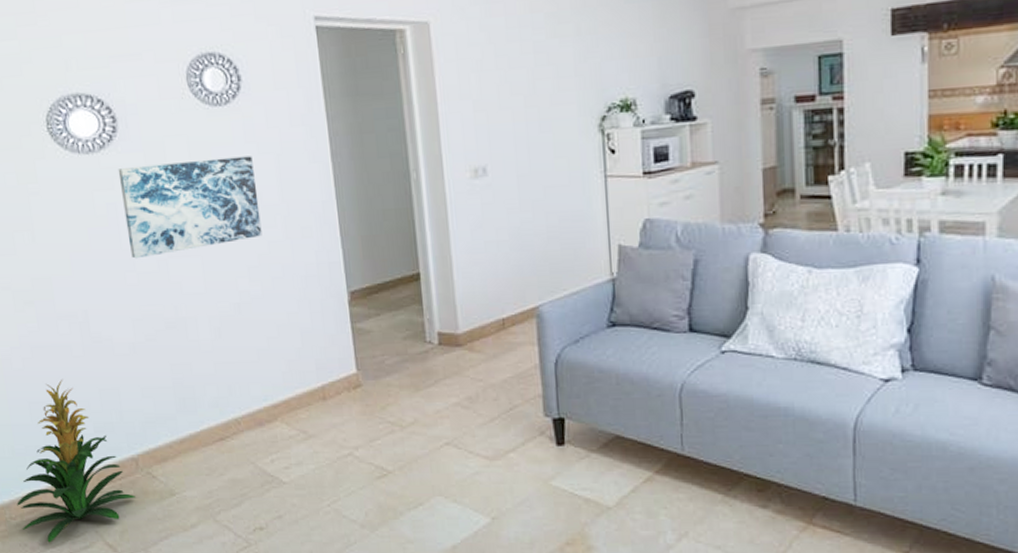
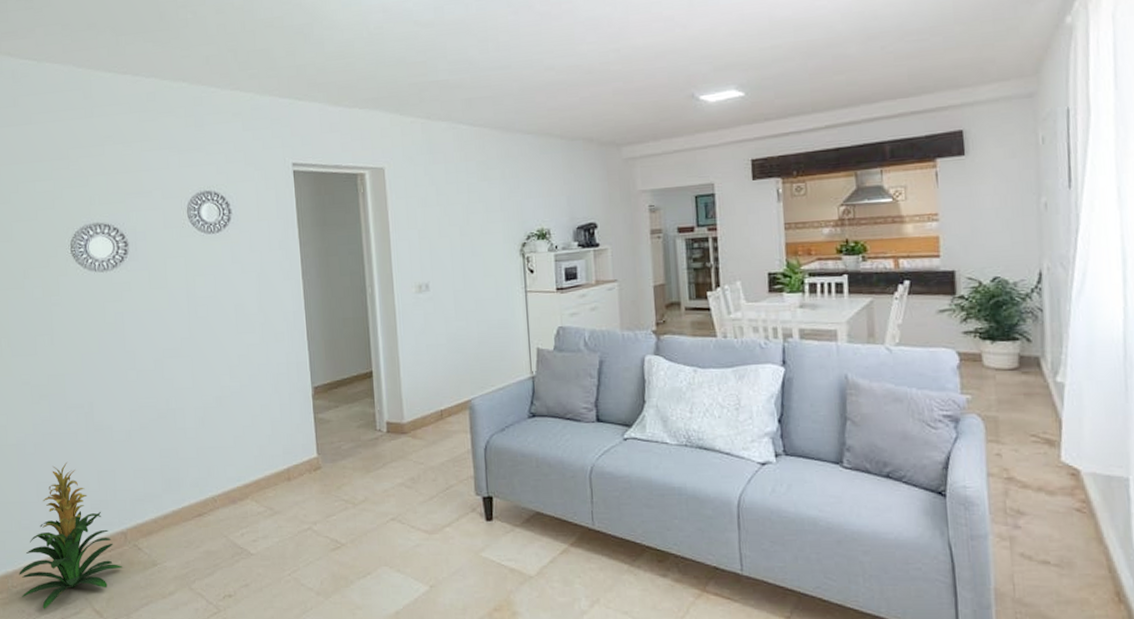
wall art: present [118,156,262,259] -> none [126,274,243,359]

